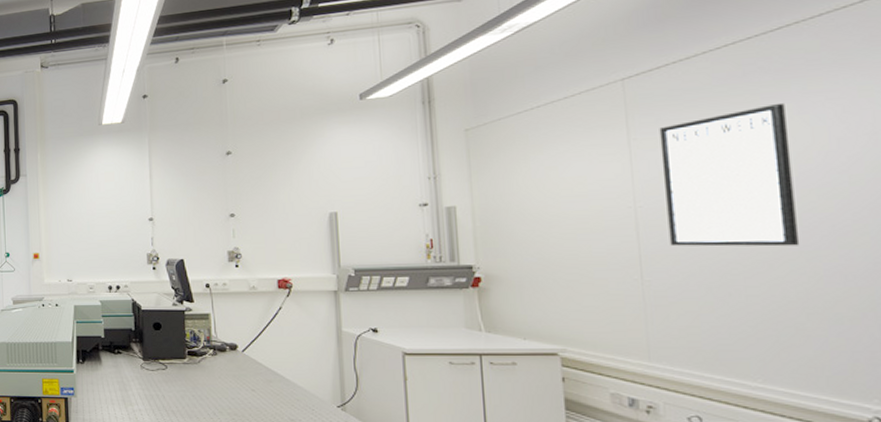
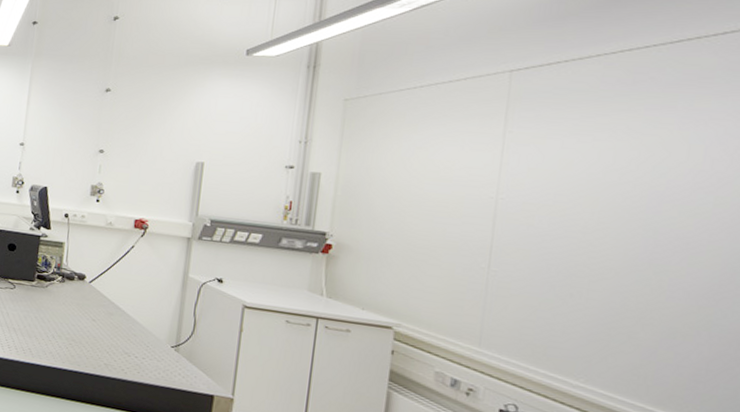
writing board: present [659,102,800,247] -> none [523,116,668,258]

